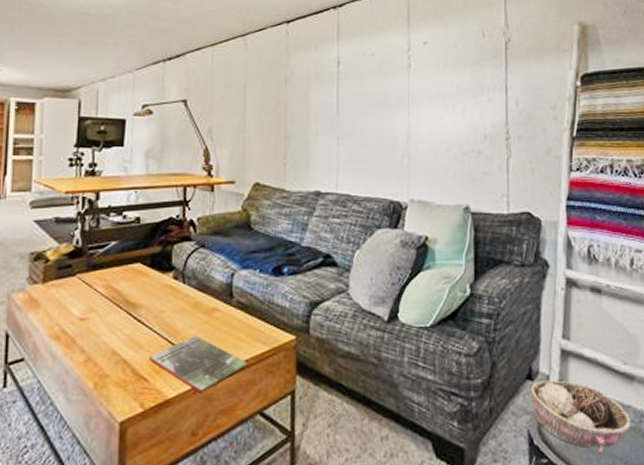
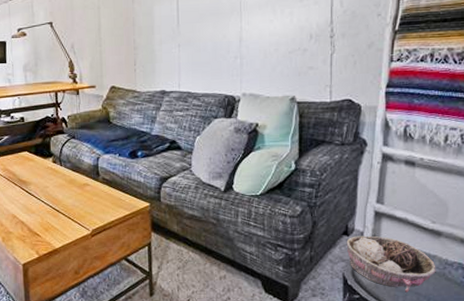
magazine: present [148,336,248,393] -> none [39,204,114,244]

